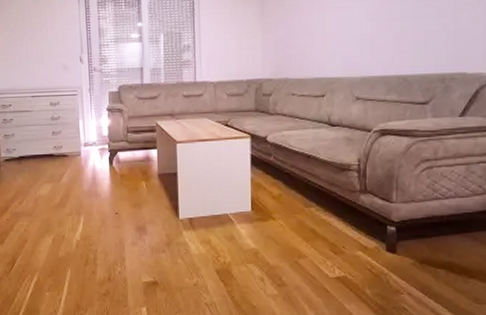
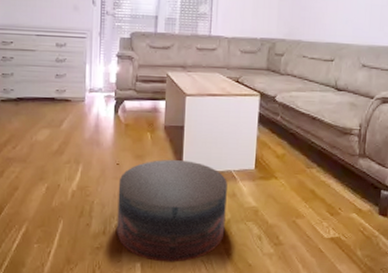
stool: none [119,206,226,306] -> present [117,160,228,262]

